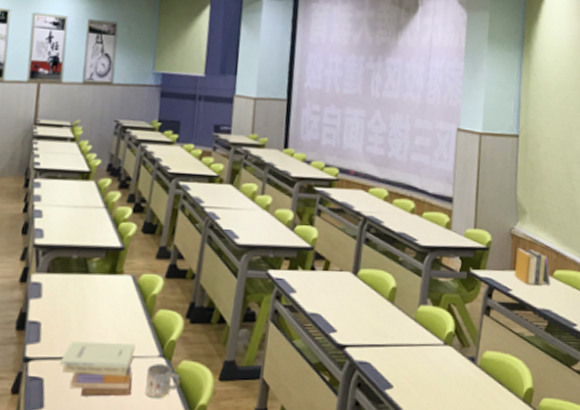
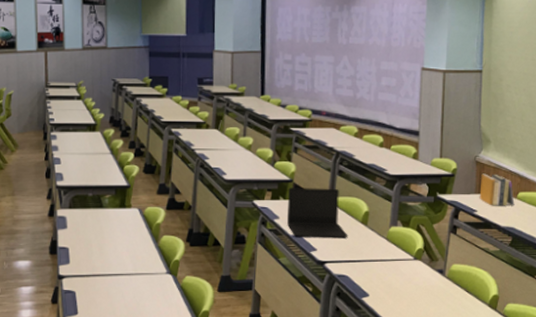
books: present [60,341,135,397] -> none [87,262,147,305]
mug: present [145,364,181,399] -> none [158,279,186,307]
laptop: none [305,256,373,317] -> present [287,187,348,237]

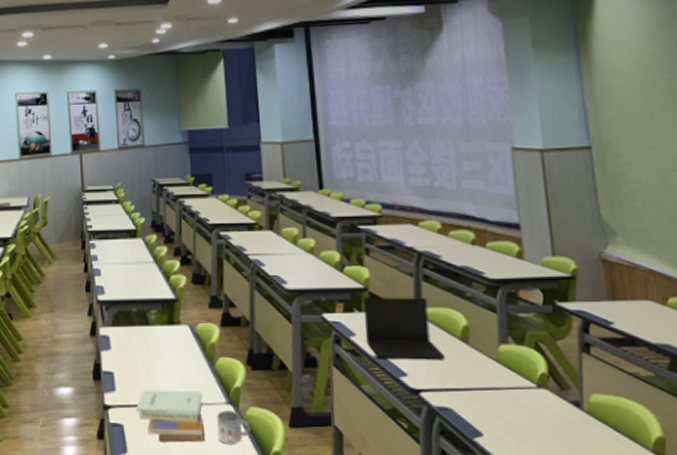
books: none [87,262,147,305] -> present [136,389,206,443]
mug: none [158,279,186,307] -> present [217,410,252,445]
books: present [479,173,515,206] -> none [612,274,666,317]

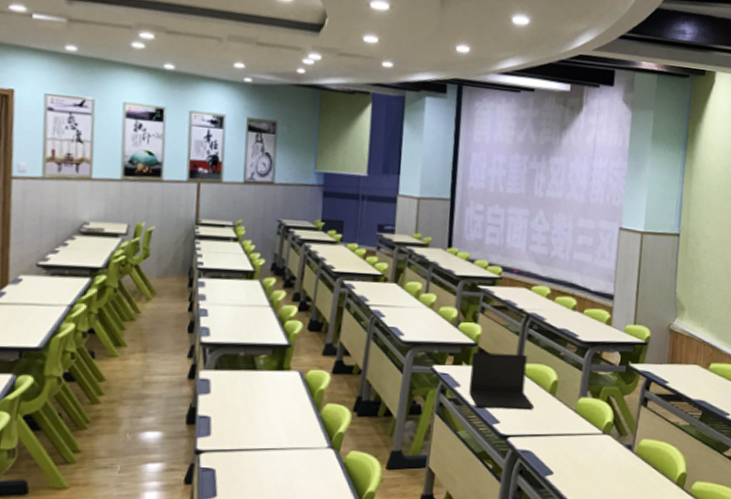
books: present [136,389,206,443] -> none [231,434,304,486]
mug: present [217,410,252,445] -> none [315,454,350,487]

